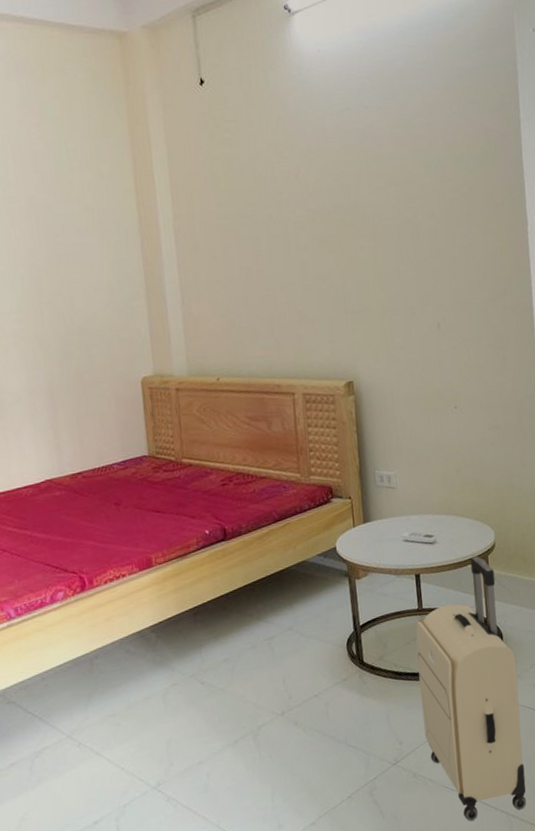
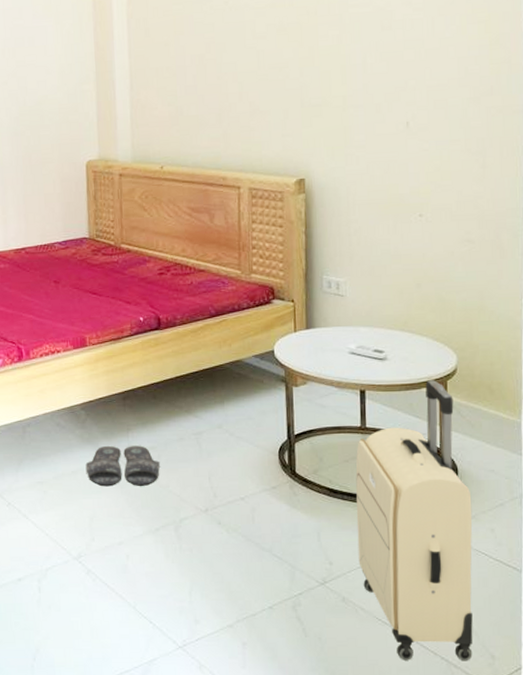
slippers: none [159,659,235,708] -> present [85,445,161,487]

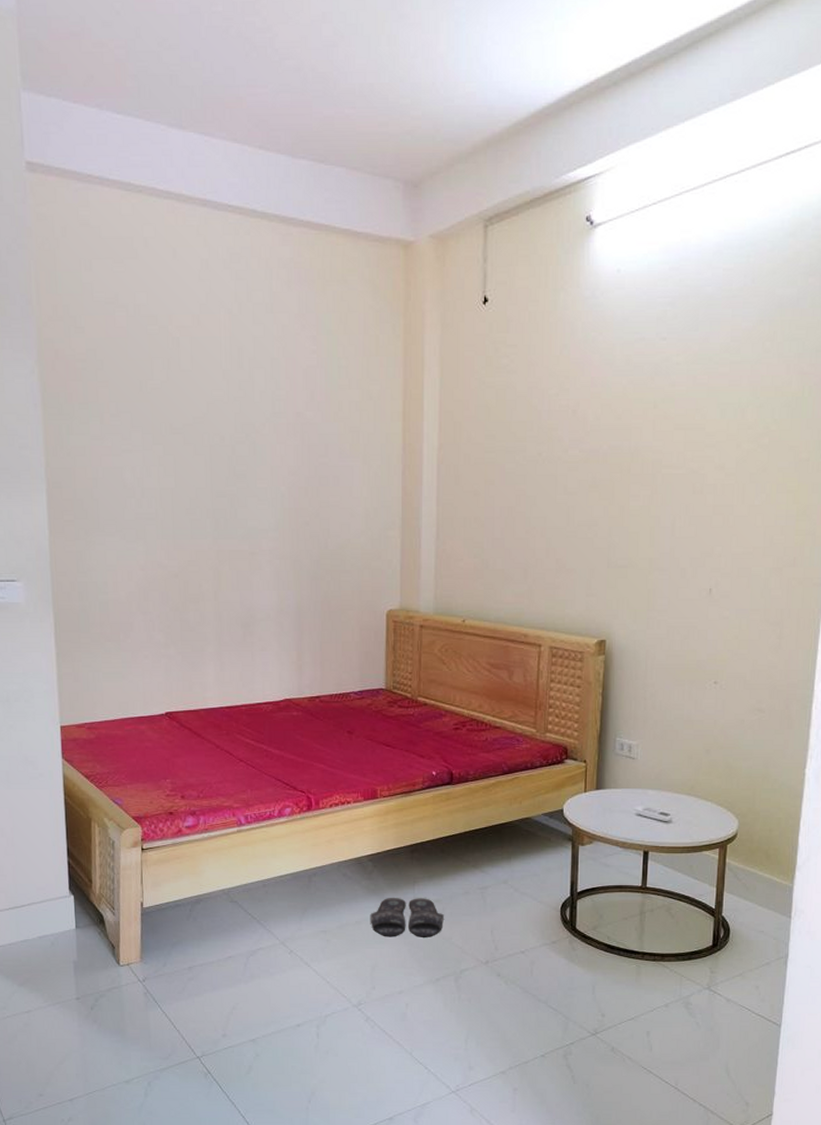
suitcase: present [355,380,473,661] -> none [629,844,741,1108]

